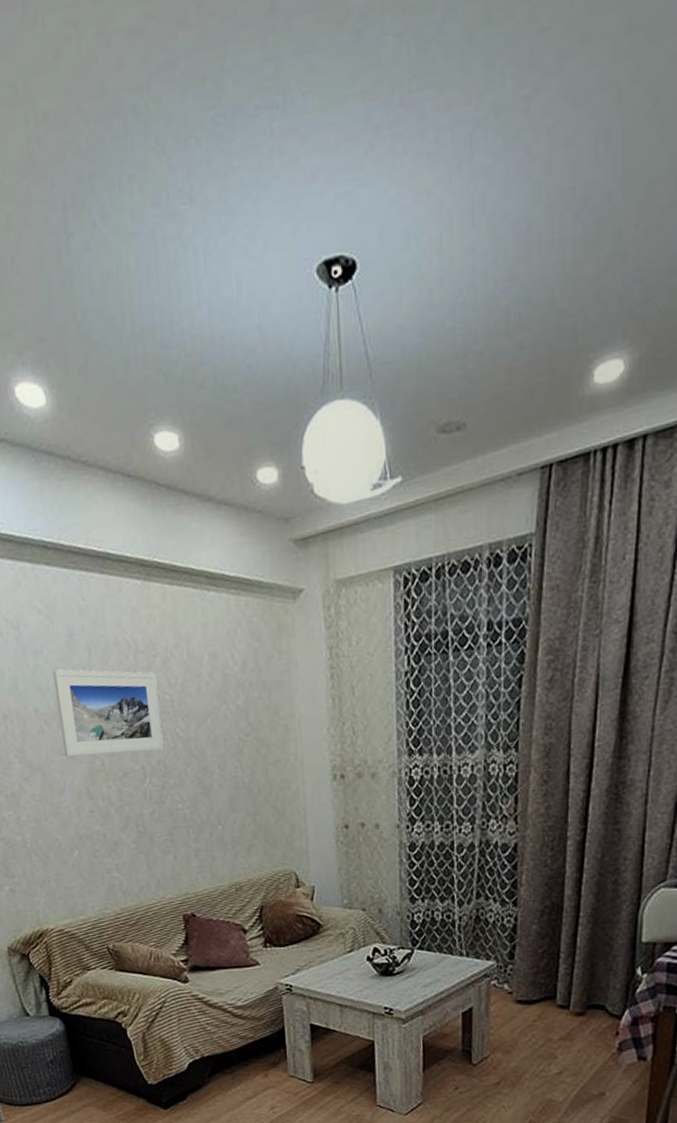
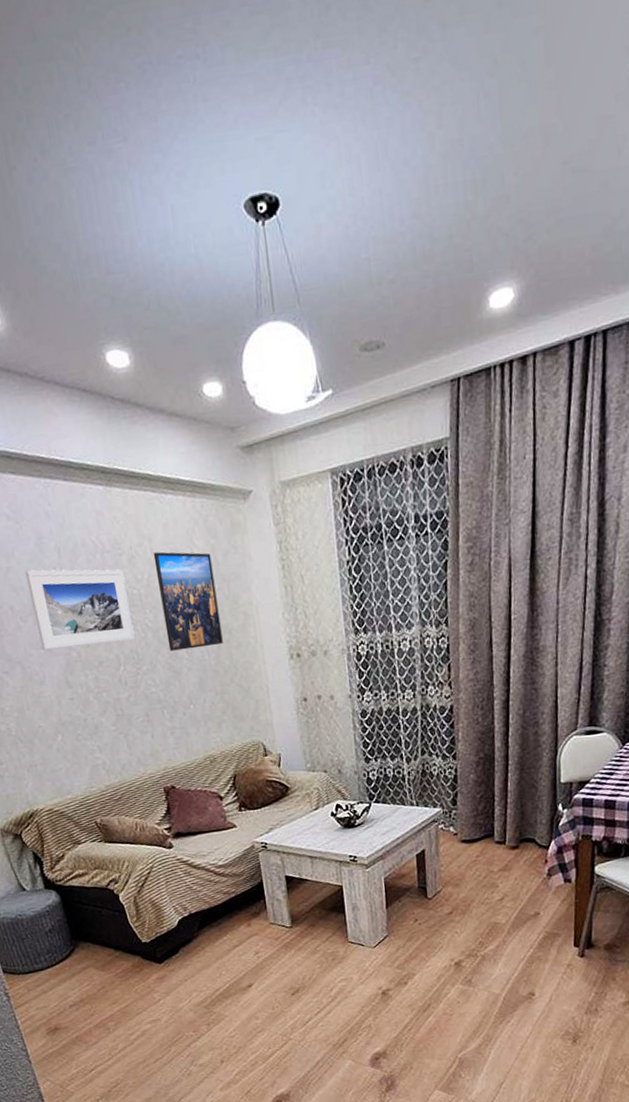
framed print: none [189,654,259,765] -> present [153,551,223,651]

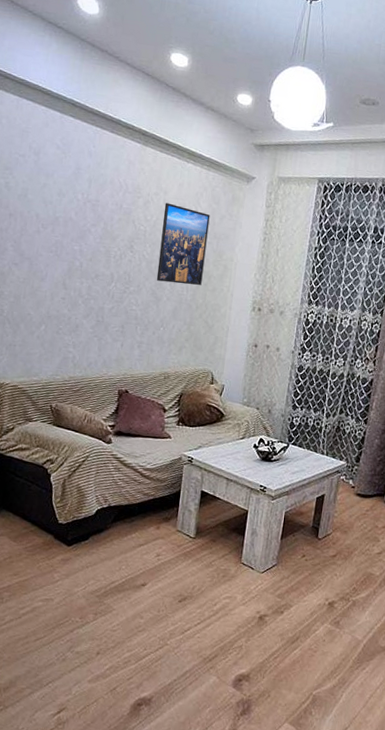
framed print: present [25,569,135,650] -> none [51,190,137,265]

